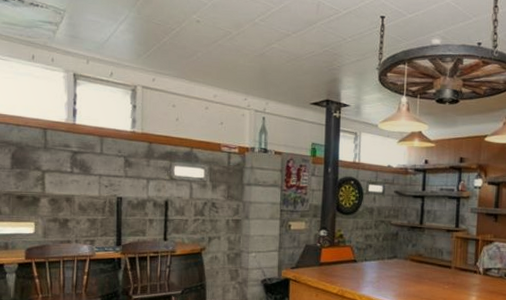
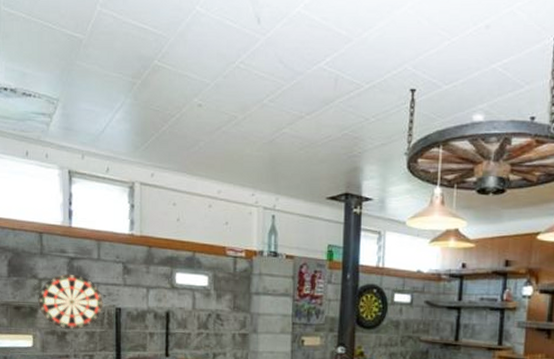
dartboard: none [41,166,105,218] -> present [38,273,103,330]

